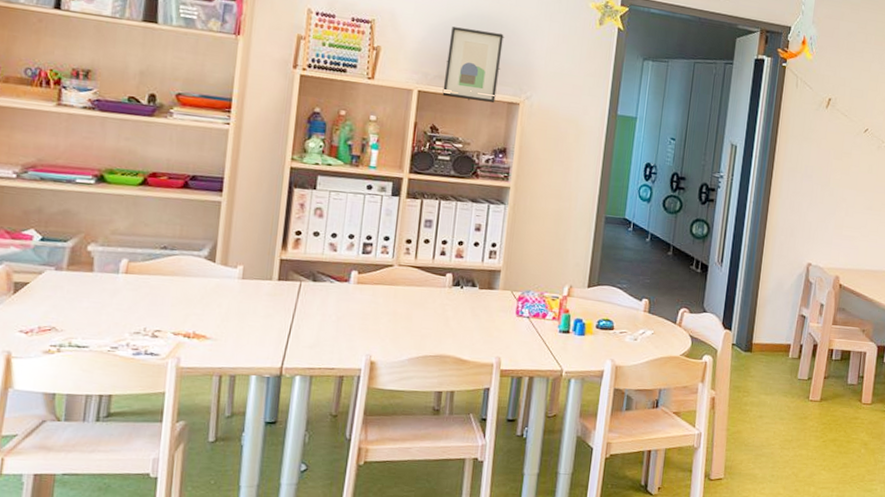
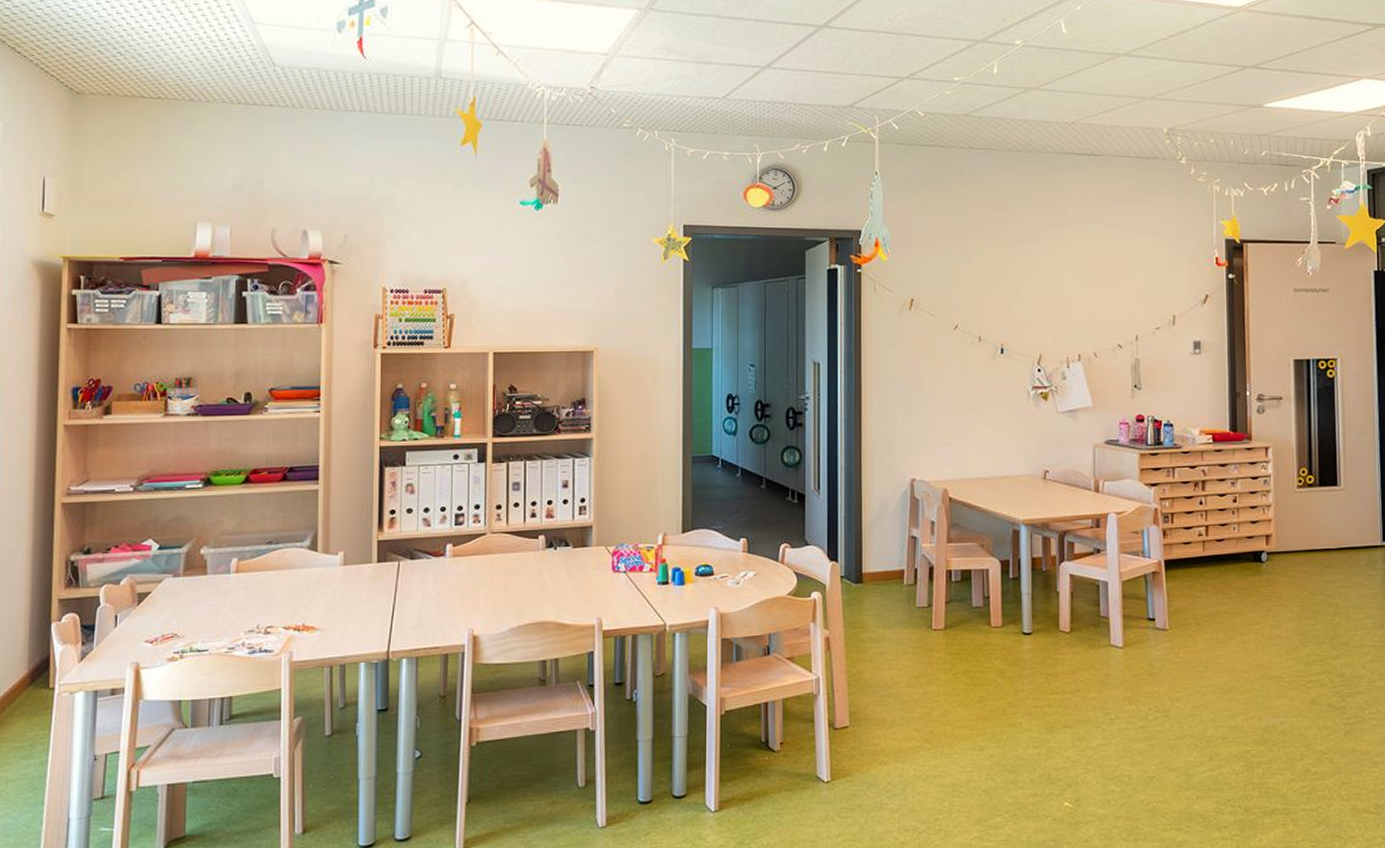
picture frame: present [442,26,505,104] -> none [517,282,572,355]

